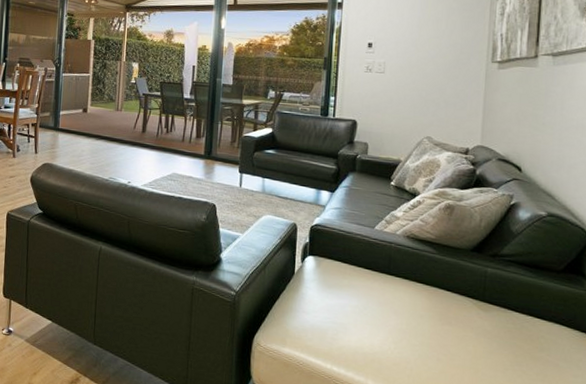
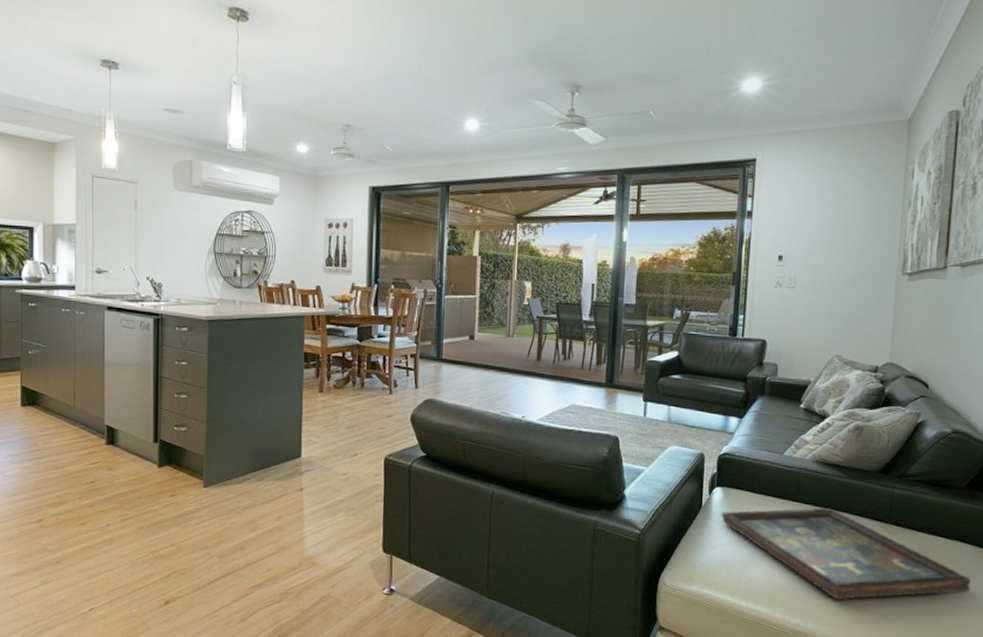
decorative tray: none [313,279,572,376] -> present [721,508,971,600]

